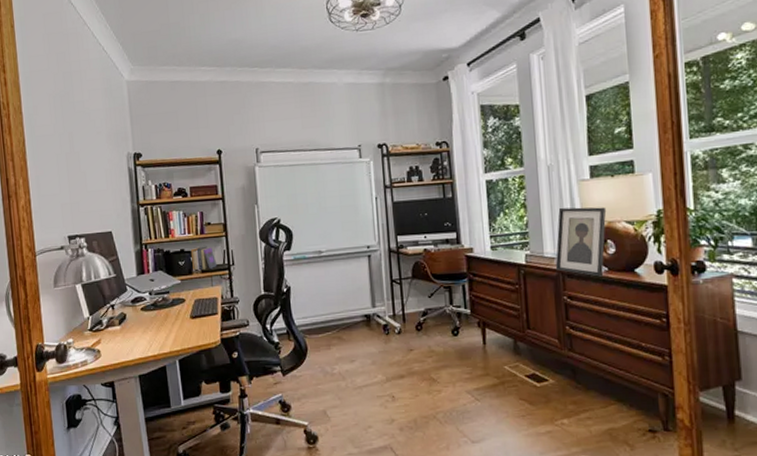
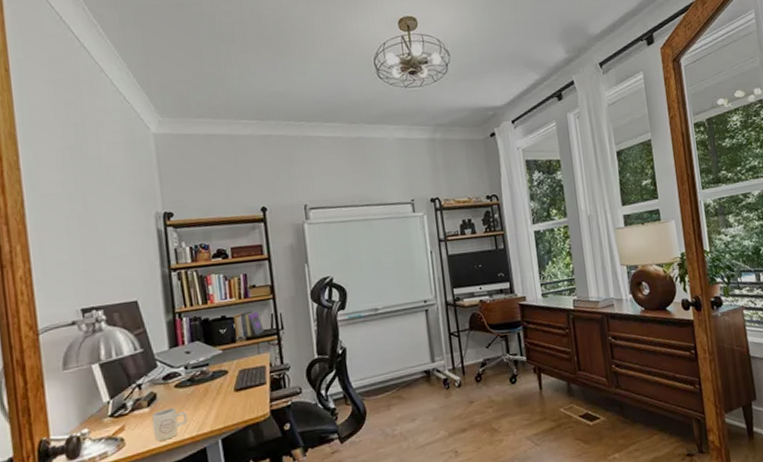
mug: none [122,328,152,356] -> present [151,407,188,441]
picture frame: present [555,207,607,277] -> none [599,252,641,317]

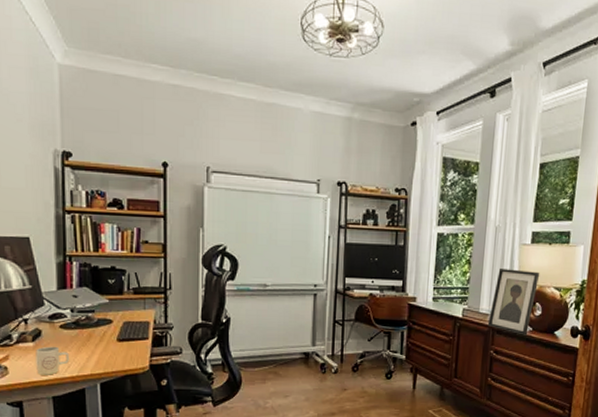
books: present [234,310,265,339] -> none [124,265,152,292]
picture frame: none [599,252,641,317] -> present [487,269,540,335]

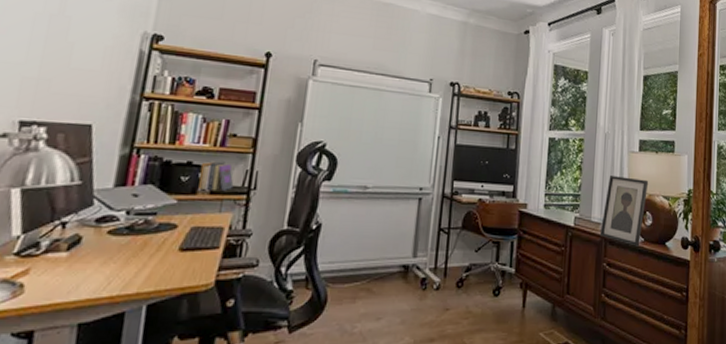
mug: present [35,346,70,375] -> none [63,257,114,295]
books: none [124,265,152,292] -> present [198,161,234,192]

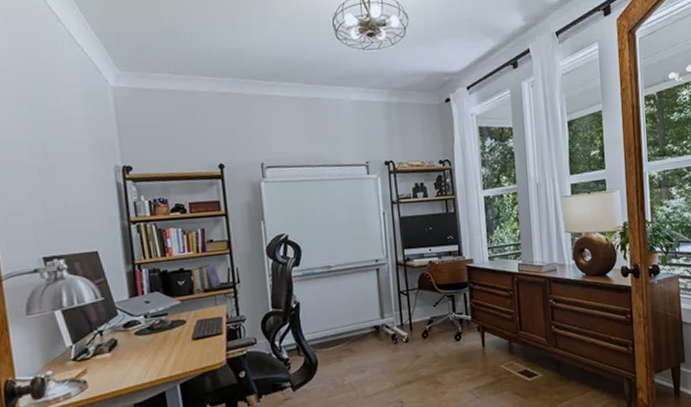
picture frame: present [599,176,649,246] -> none [543,220,584,281]

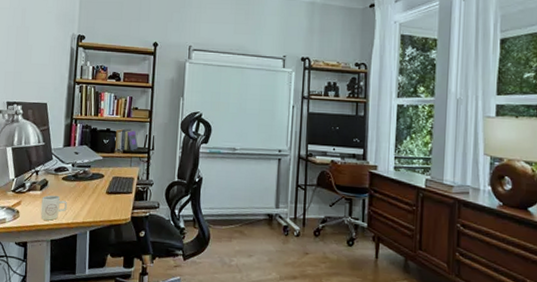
mug: none [113,353,148,384] -> present [40,195,68,221]

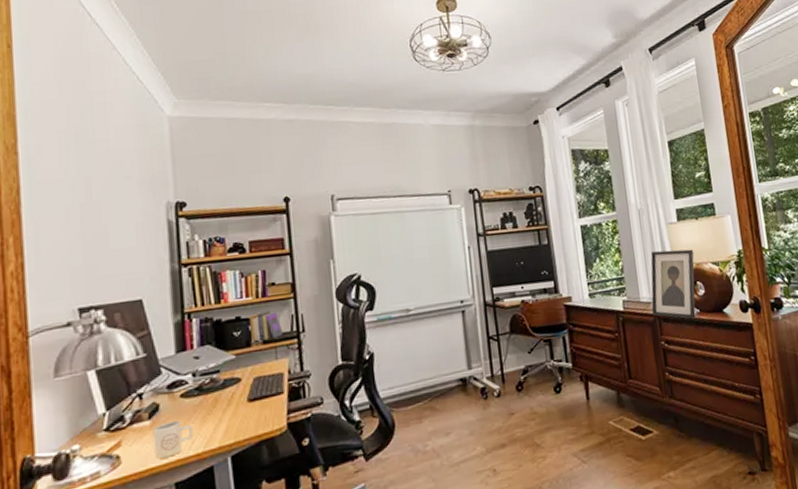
picture frame: none [452,140,508,210] -> present [650,249,696,319]

